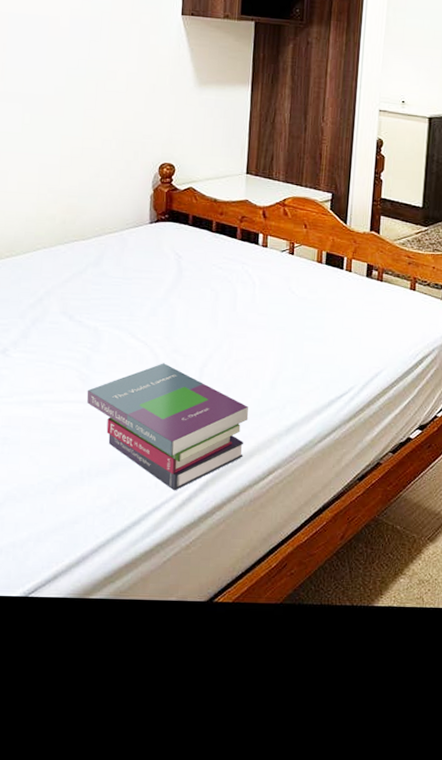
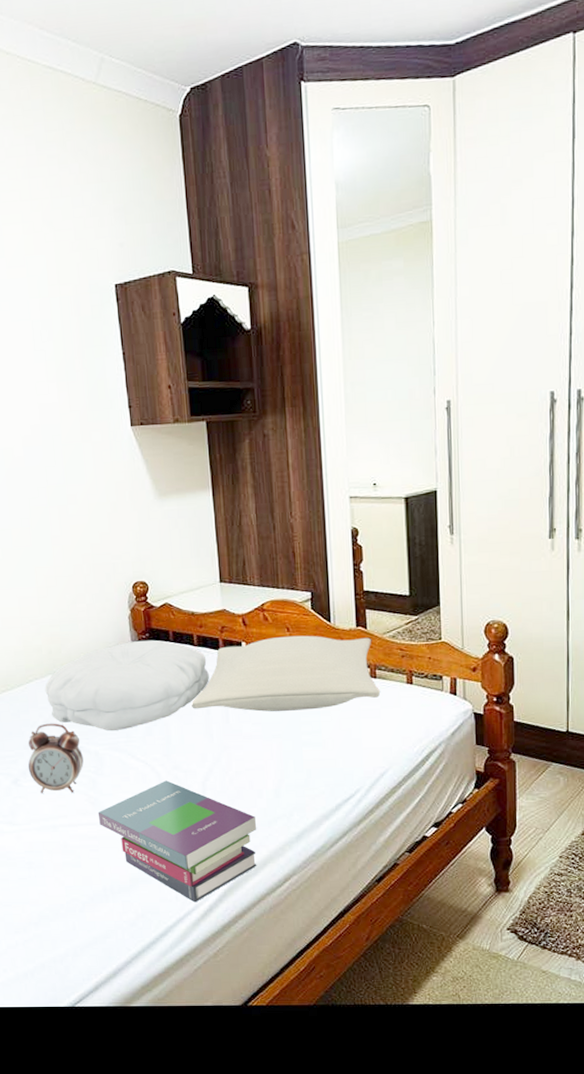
alarm clock: none [20,294,81,368] -> present [28,723,84,793]
pillow: none [52,220,223,309] -> present [45,640,209,732]
pillow: none [201,232,385,306] -> present [191,635,381,712]

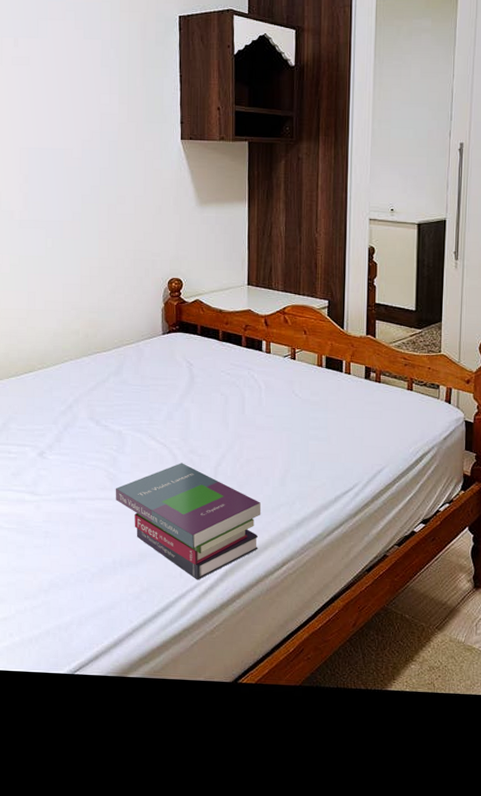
alarm clock: present [28,723,84,793] -> none [54,401,107,468]
pillow: present [45,640,209,732] -> none [78,331,230,414]
pillow: present [191,635,381,712] -> none [212,338,384,407]

